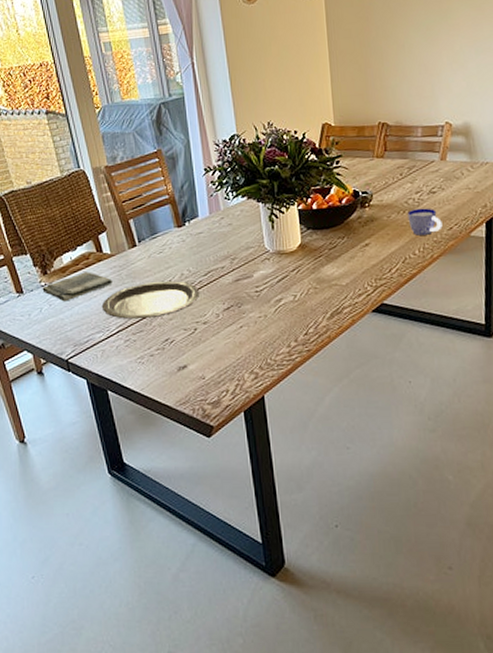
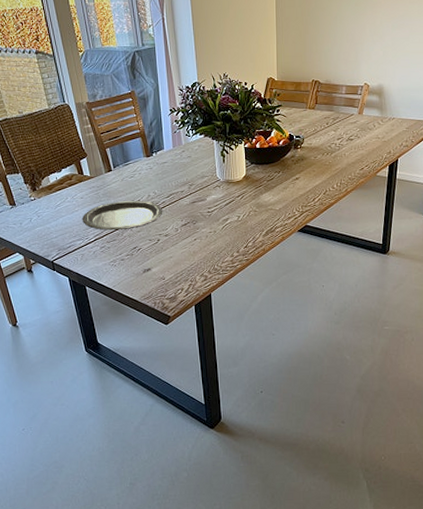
dish towel: present [42,272,113,302] -> none [32,190,91,214]
cup: present [407,208,443,236] -> none [330,152,356,173]

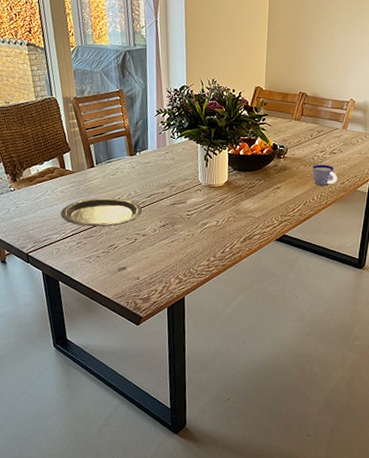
cup: none [330,152,356,173] -> present [312,164,337,186]

